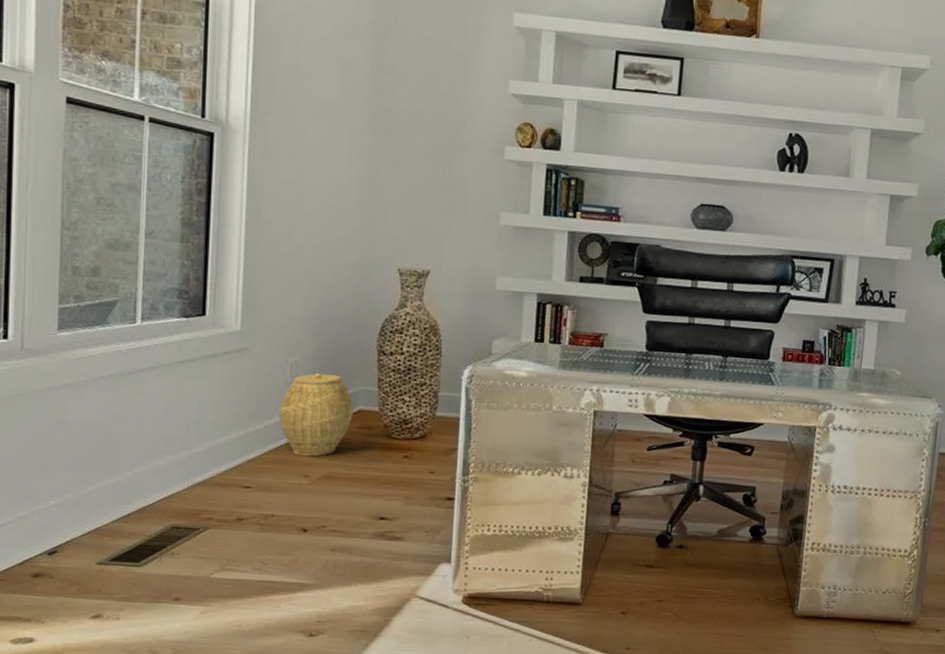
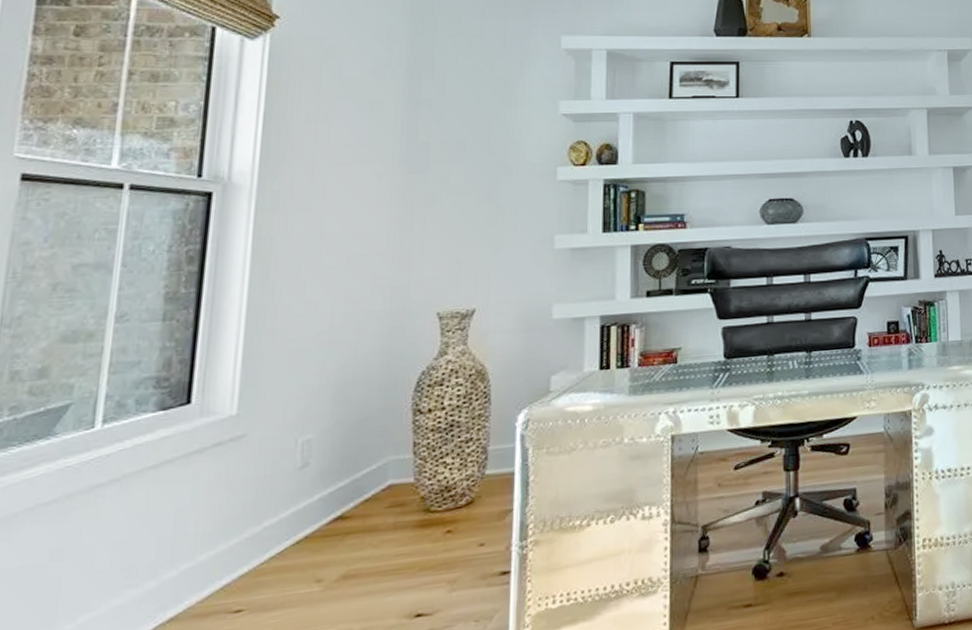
woven basket: present [278,373,354,457] -> none [283,447,382,557]

